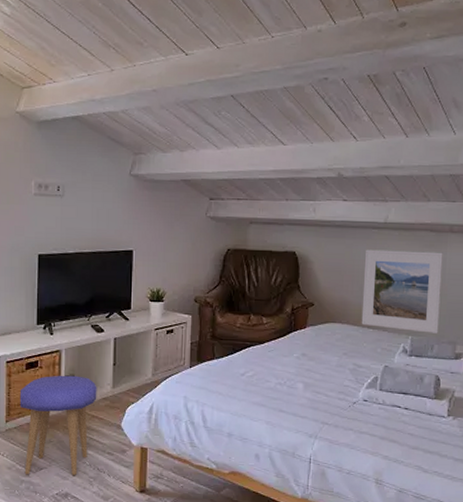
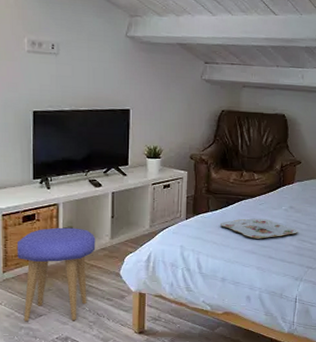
serving tray: none [225,367,312,390] -> present [219,218,298,239]

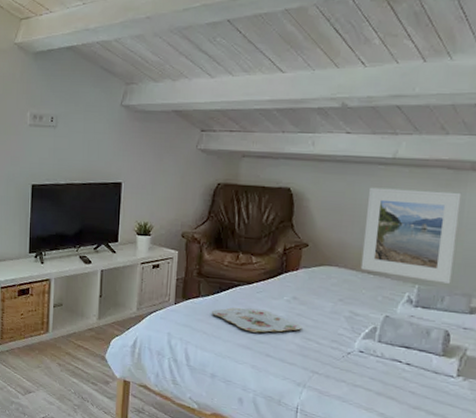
stool: present [16,227,96,322] -> none [11,303,84,402]

